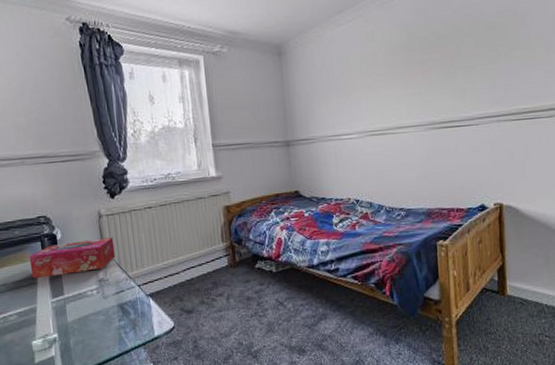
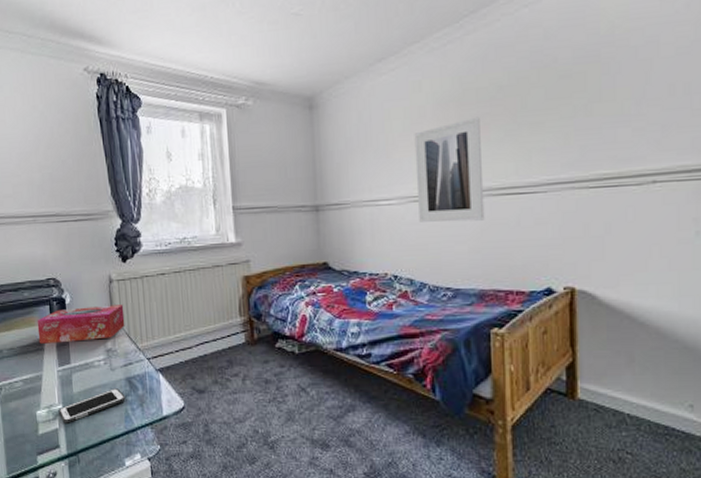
cell phone: none [54,315,119,351] -> present [58,389,126,423]
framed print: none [369,62,430,153] -> present [414,117,485,222]

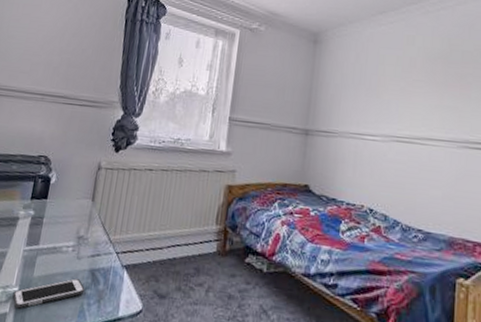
tissue box: present [37,304,125,344] -> none [13,187,106,225]
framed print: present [414,117,485,222] -> none [399,75,463,170]

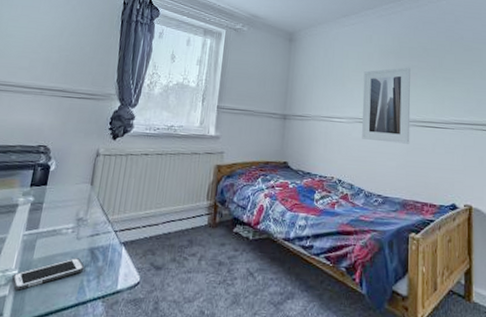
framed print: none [399,75,463,170] -> present [362,67,411,144]

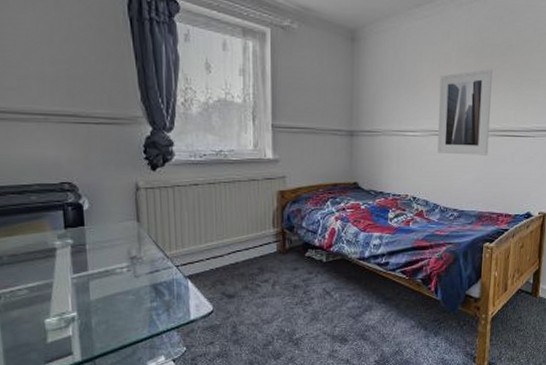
cell phone: present [12,258,85,291] -> none [72,295,151,331]

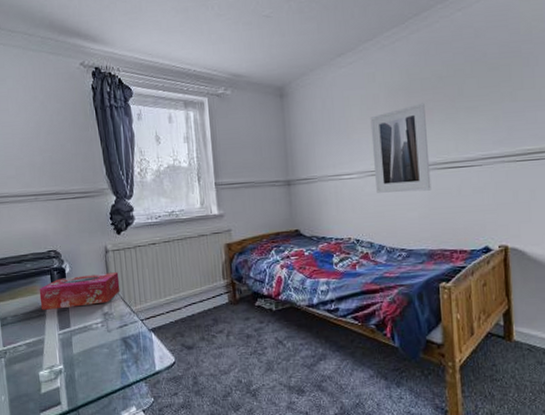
tissue box: none [47,213,153,250] -> present [39,272,120,310]

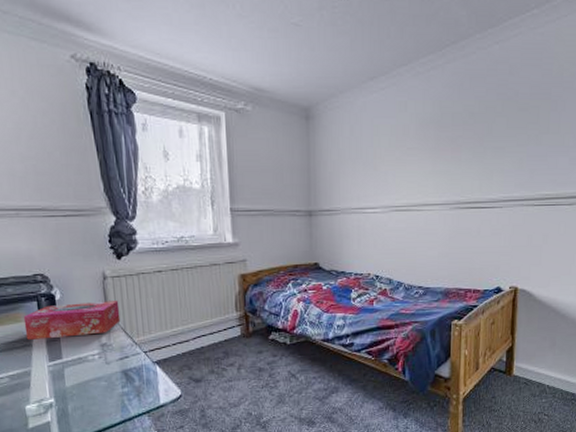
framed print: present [370,103,432,193] -> none [398,138,454,230]

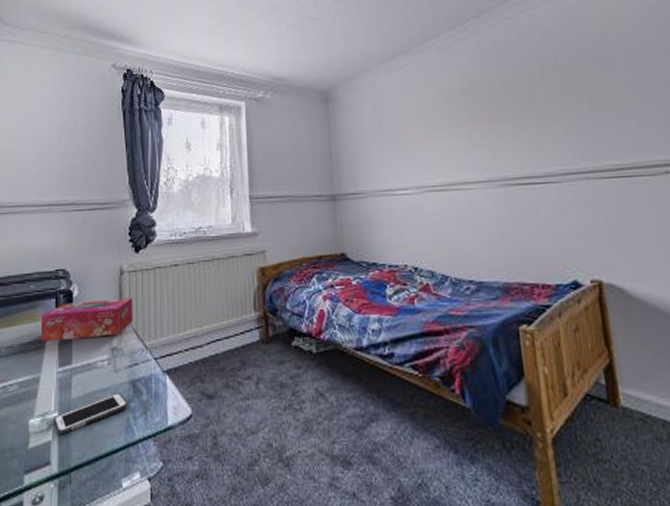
cell phone: none [50,381,122,416] -> present [53,393,128,435]

